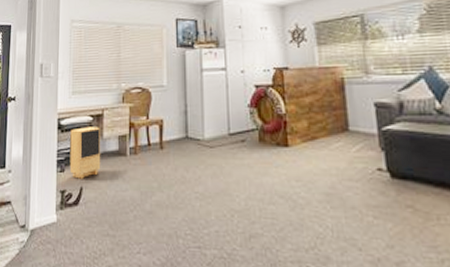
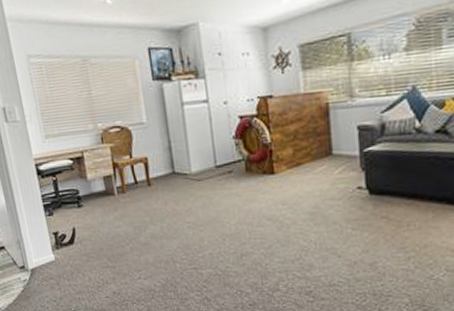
speaker: present [69,127,101,179] -> none [51,169,90,221]

